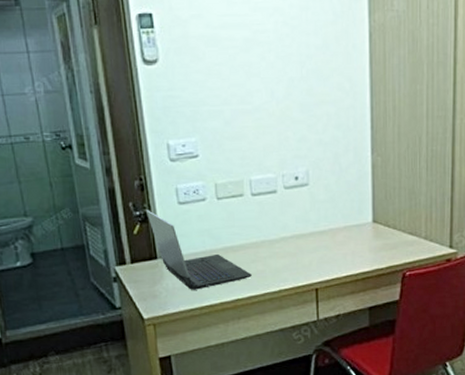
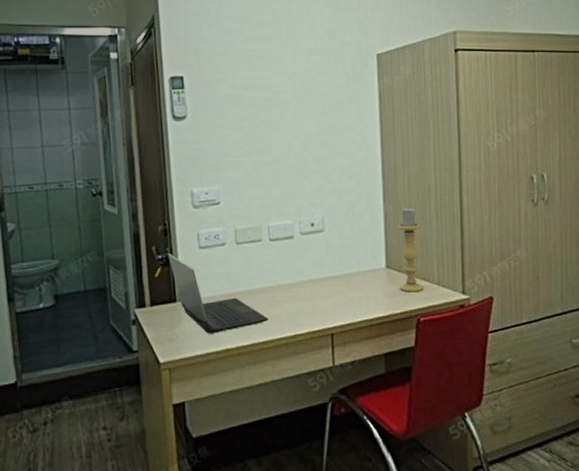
candle holder: none [386,158,410,247] -> present [398,207,423,292]

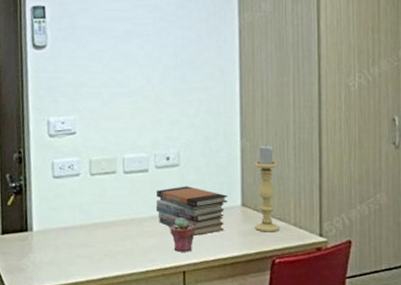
laptop computer: present [168,254,268,334] -> none [22,182,120,266]
book stack: none [302,251,372,299] -> present [155,186,228,236]
potted succulent: none [317,282,341,315] -> present [170,217,195,252]

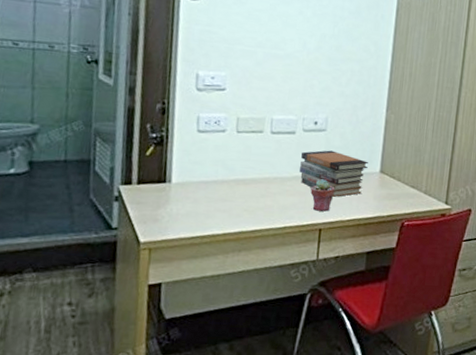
candle holder: present [255,144,279,233] -> none [390,118,418,198]

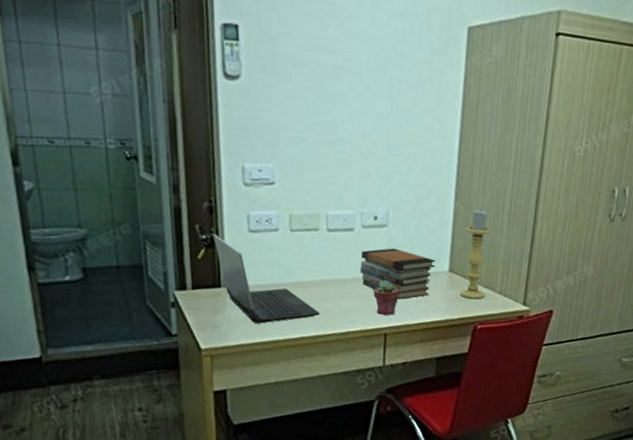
laptop computer: none [163,133,259,218] -> present [214,234,320,324]
candle holder: none [390,118,418,198] -> present [460,209,491,300]

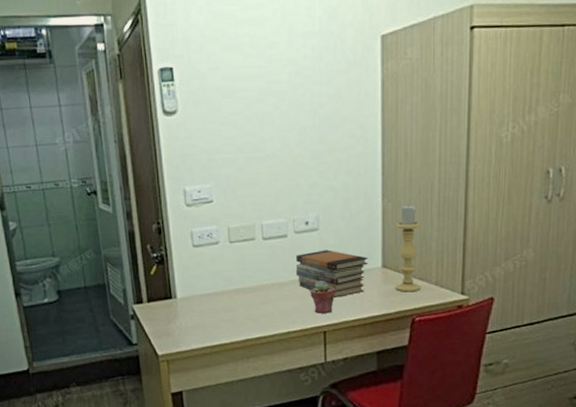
laptop computer: present [214,234,320,324] -> none [163,252,261,329]

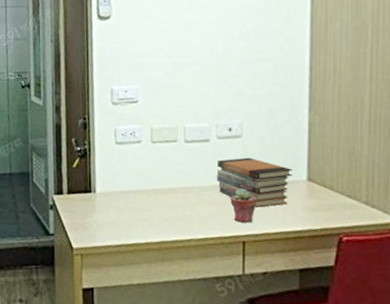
candle holder: present [396,204,421,292] -> none [321,118,350,210]

